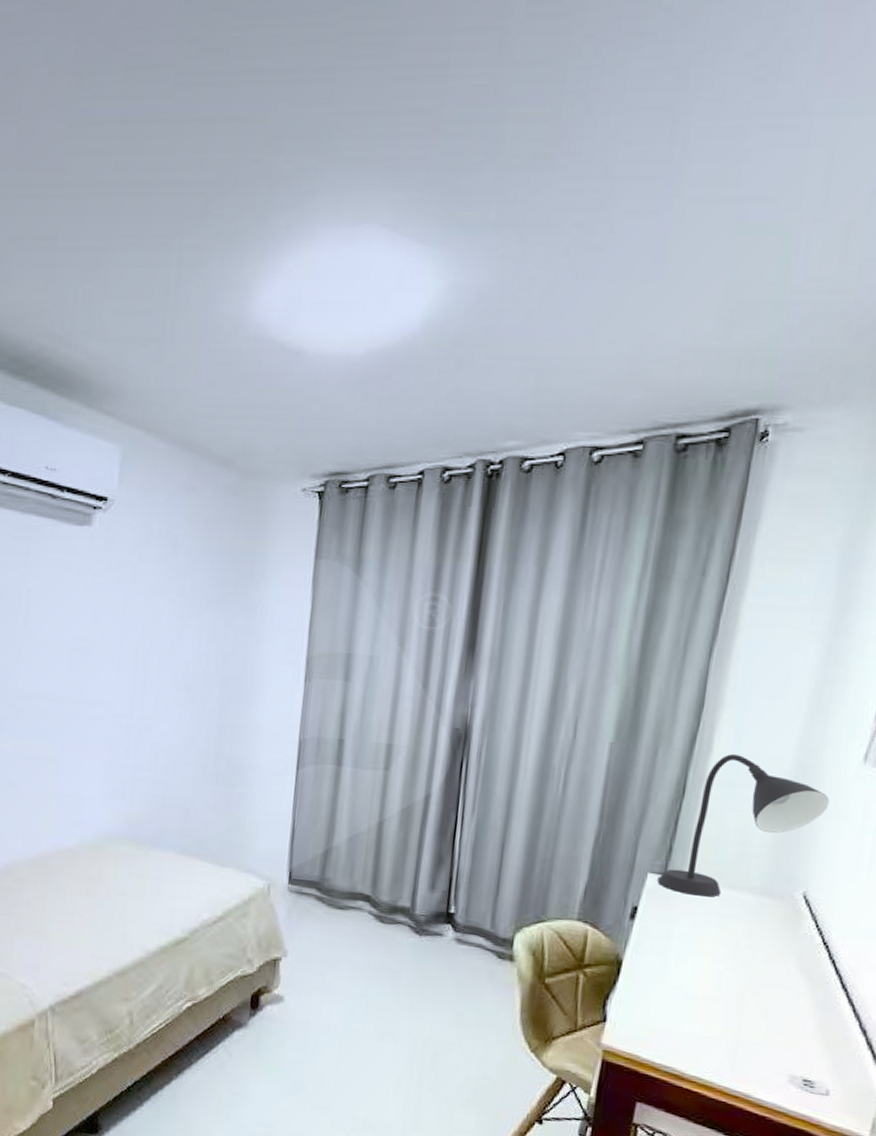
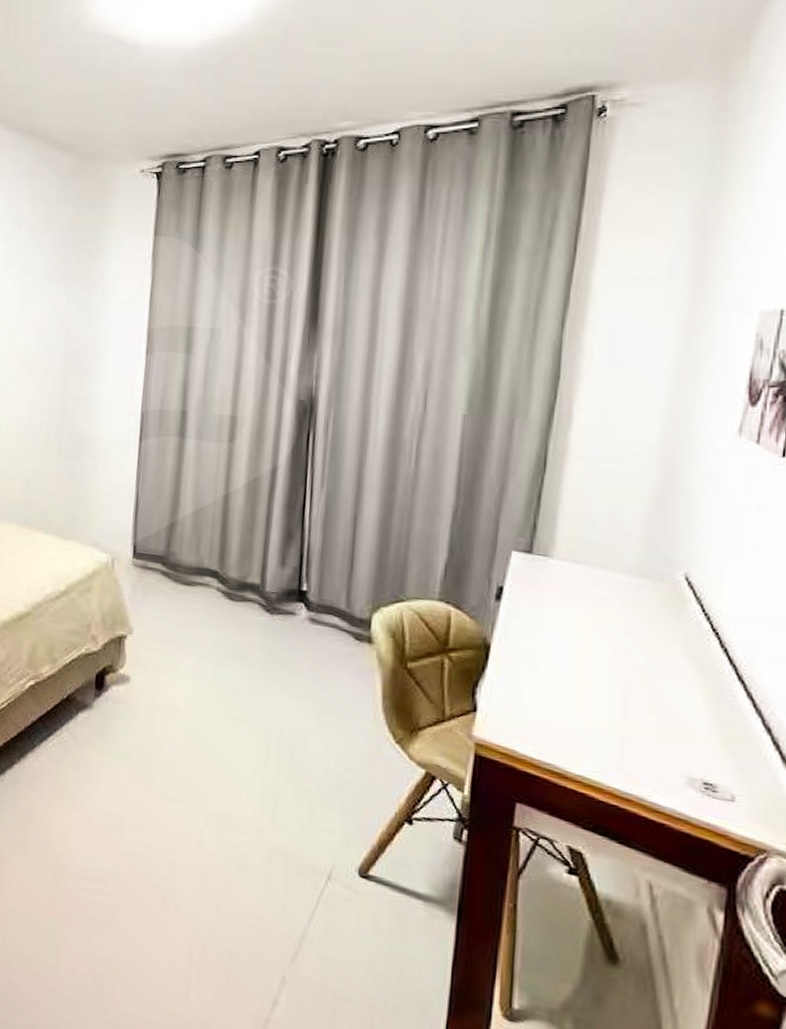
desk lamp: present [657,754,830,897] -> none [523,427,705,578]

